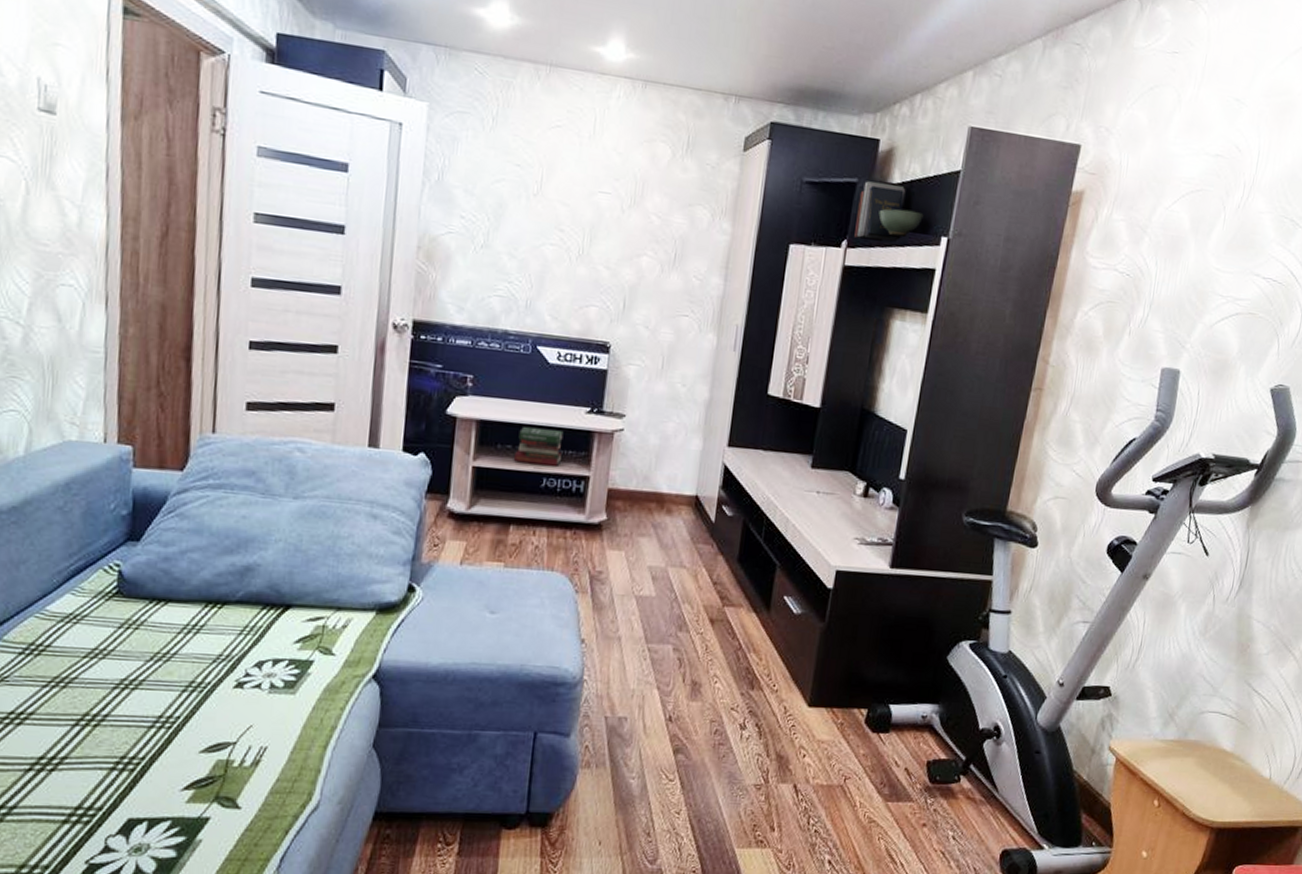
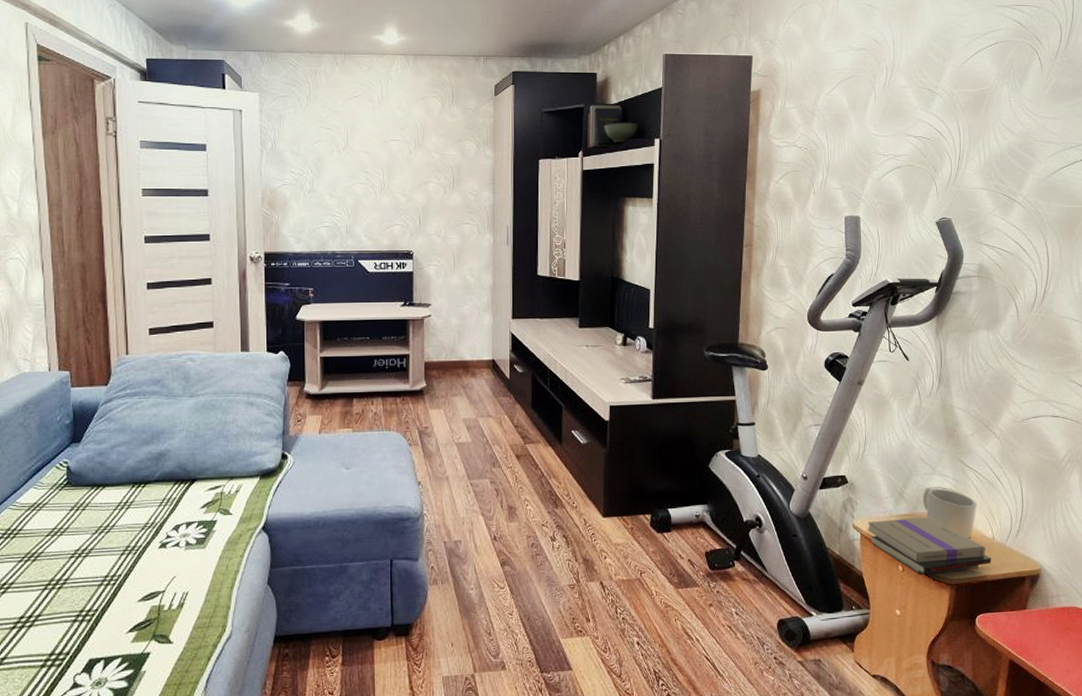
books: present [514,427,564,466] -> none [351,322,386,350]
books: none [1124,744,1264,814] -> present [867,517,991,576]
mug: none [1195,711,1259,776] -> present [922,487,977,538]

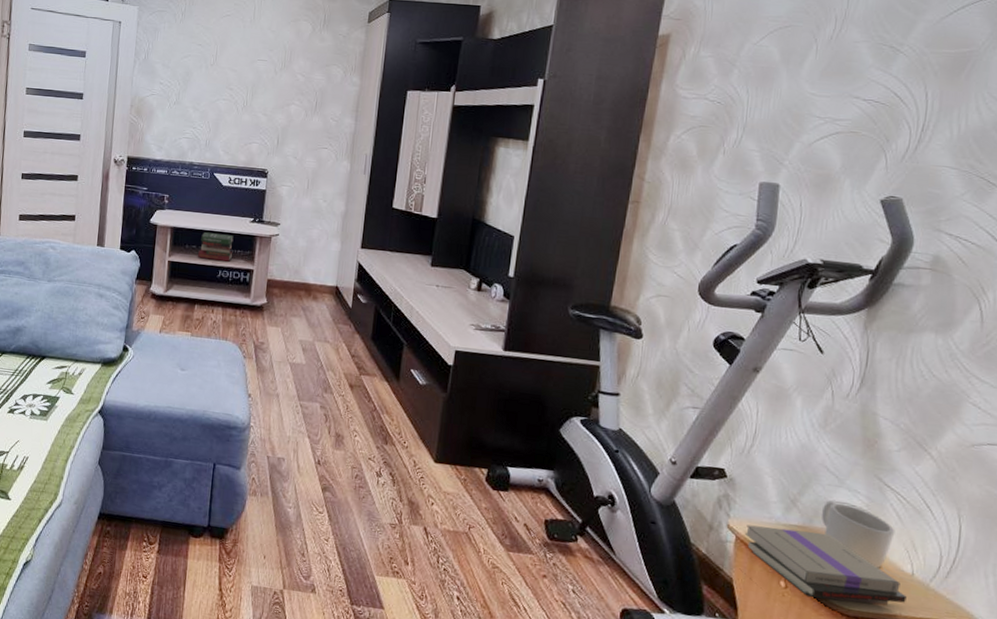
books: none [351,322,386,350] -> present [198,232,234,262]
books: present [587,105,624,148] -> none [462,39,505,86]
bowl: present [604,122,639,144] -> none [482,58,522,81]

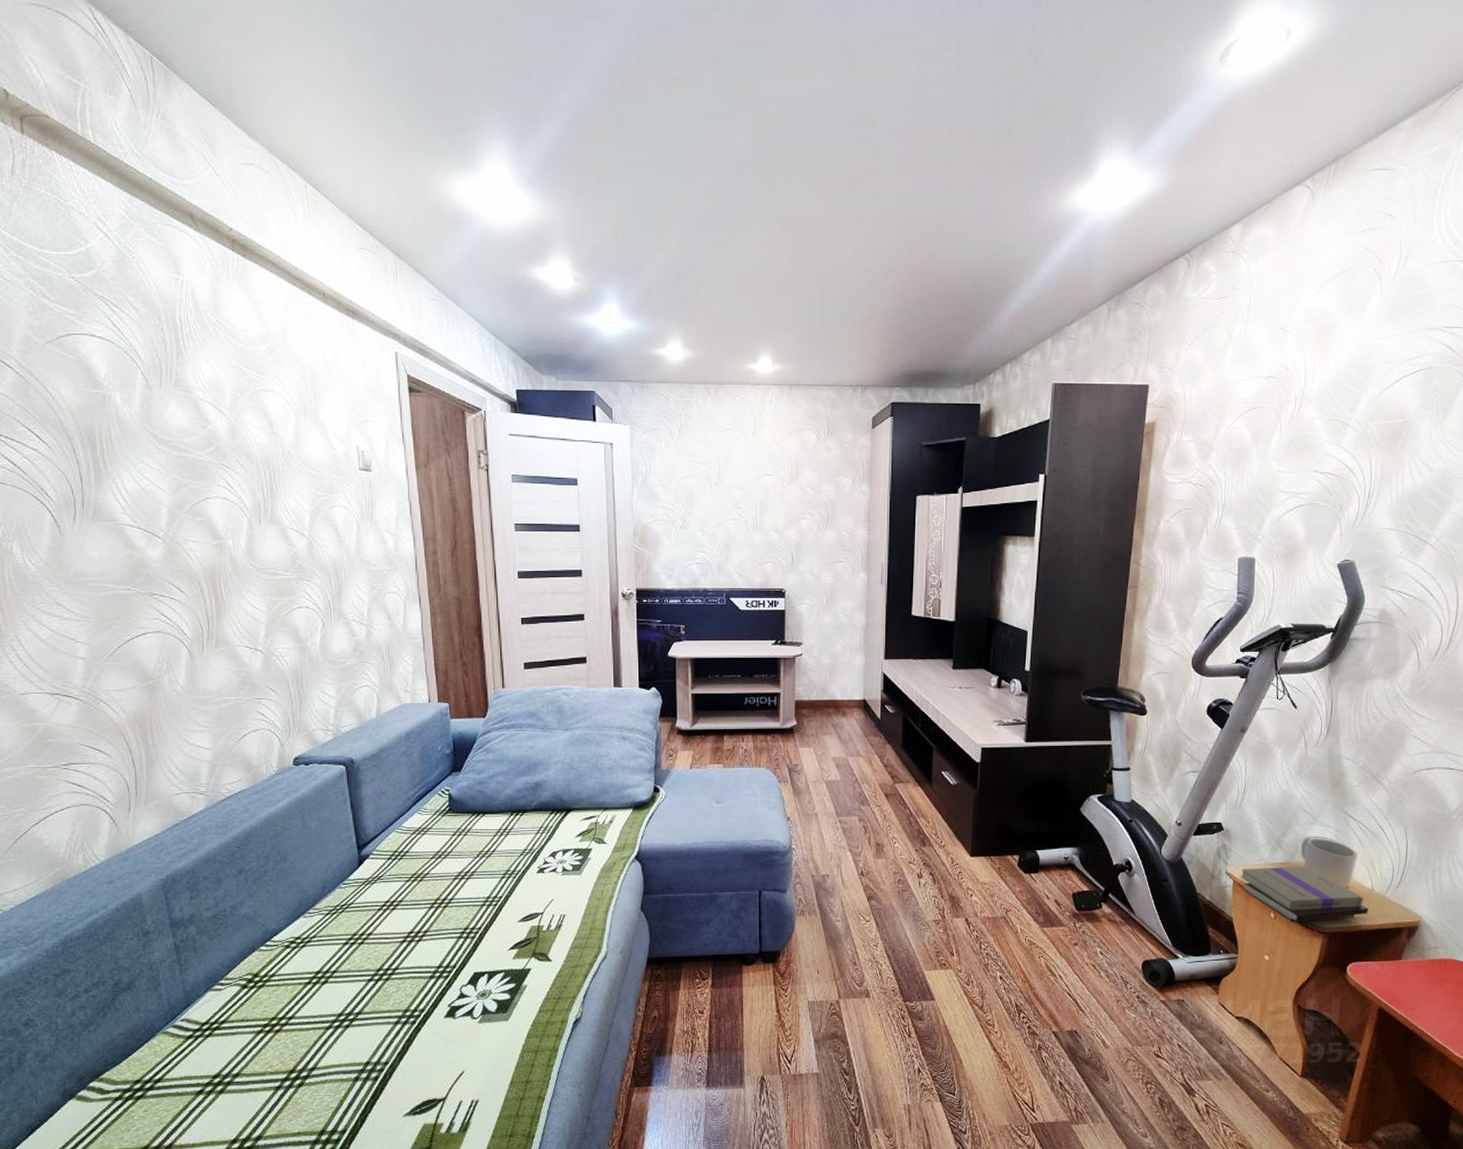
books: present [198,232,234,262] -> none [722,660,757,687]

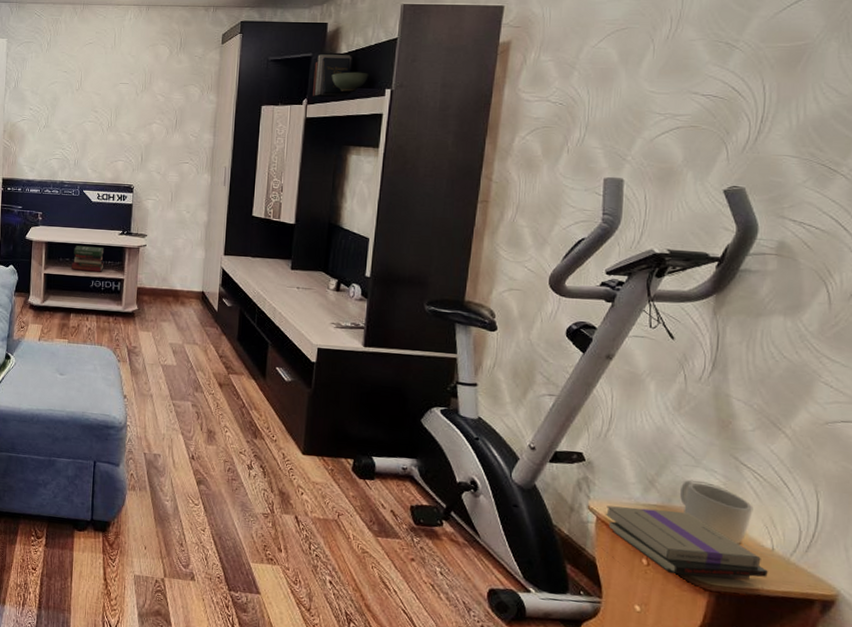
books: none [722,660,757,687] -> present [72,246,104,272]
books: none [968,438,1006,484] -> present [313,54,352,97]
bowl: none [986,456,1023,479] -> present [331,72,369,93]

